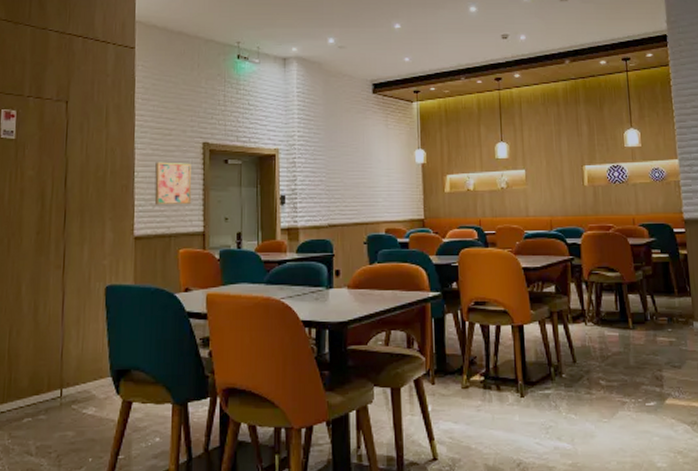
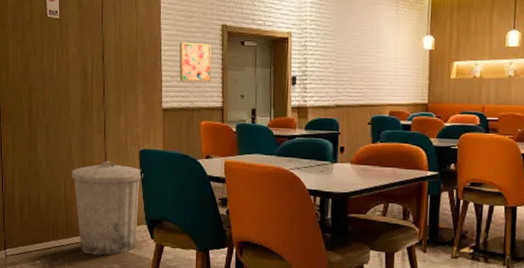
trash can: none [19,302,109,421] -> present [72,161,143,256]

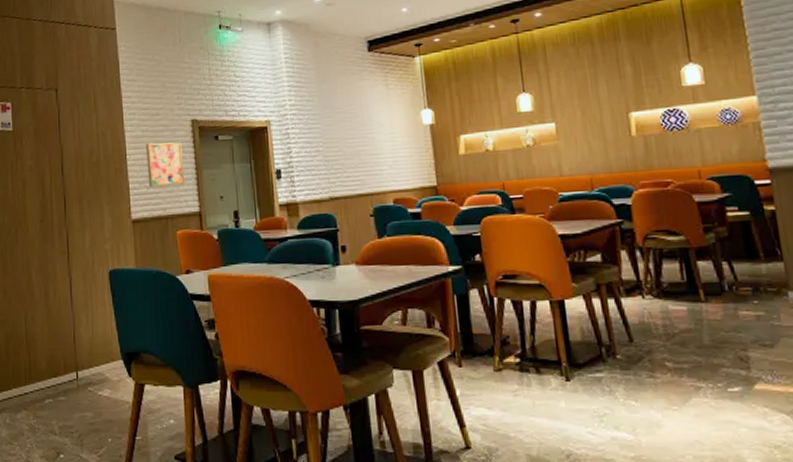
trash can: present [72,161,143,256] -> none [33,287,115,402]

